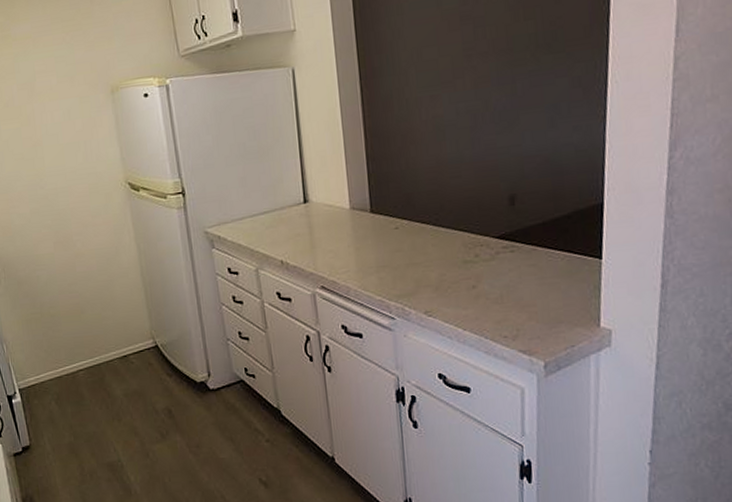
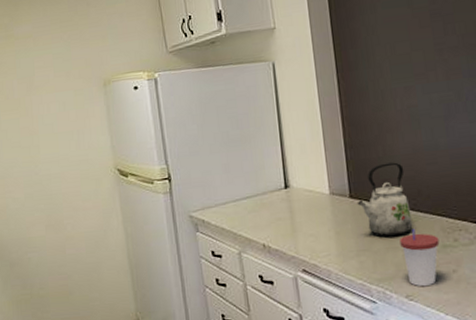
kettle: none [377,175,434,252] -> present [357,162,413,236]
cup: none [420,245,460,303] -> present [400,229,440,287]

